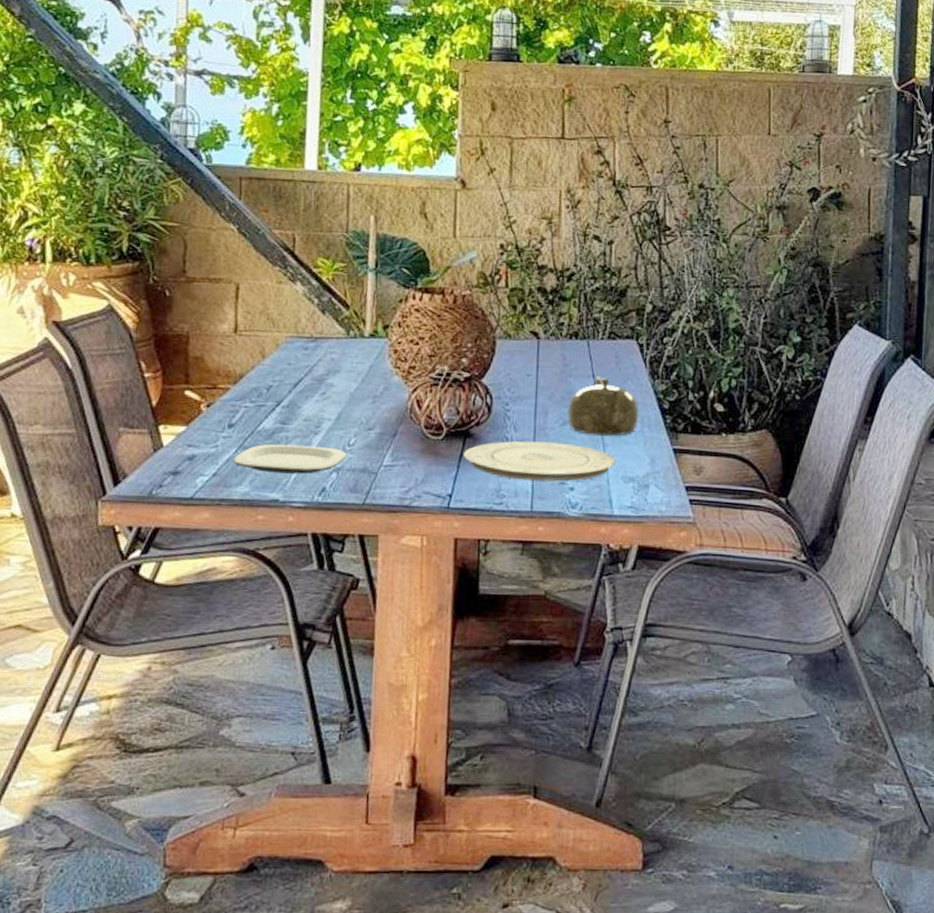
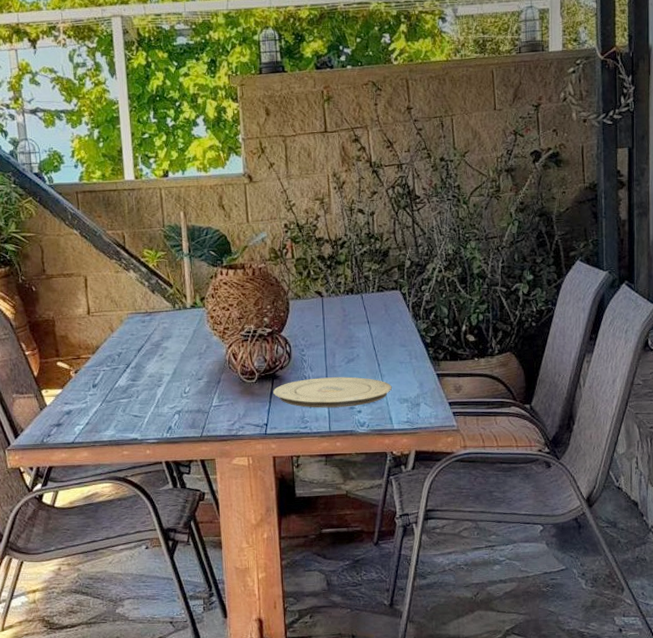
plate: present [232,444,347,474] -> none [99,395,184,419]
teapot: present [567,376,640,436] -> none [351,322,408,369]

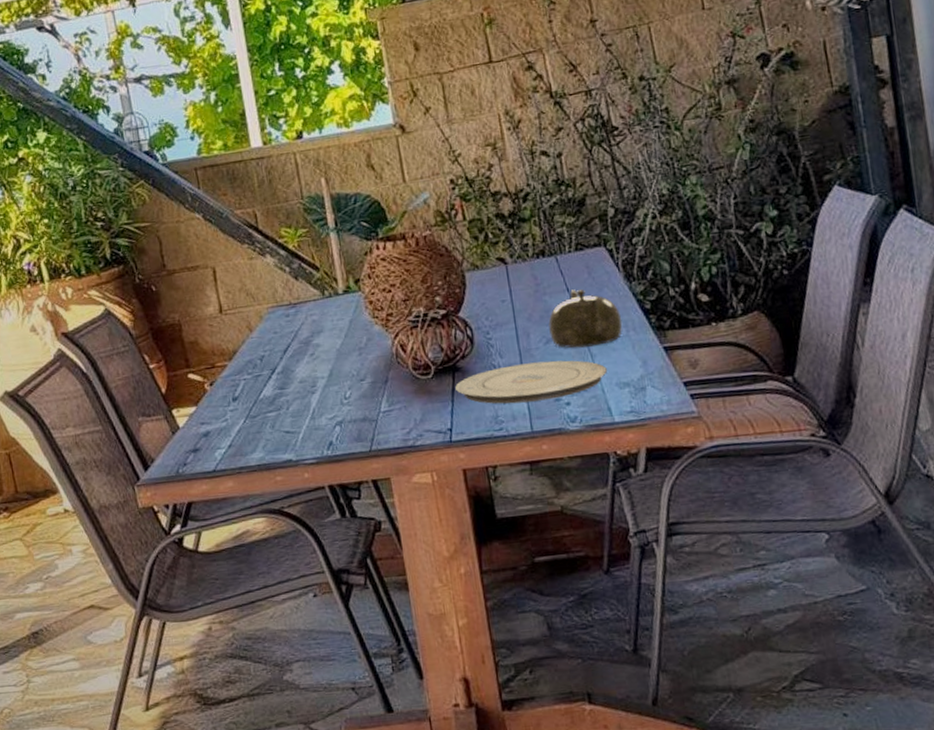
teapot: none [351,322,408,369] -> present [548,289,623,348]

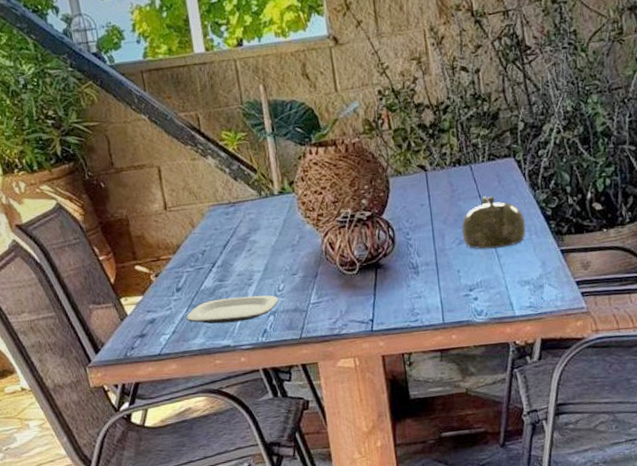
plate: none [243,403,346,437] -> present [185,295,279,324]
plate: present [455,360,607,404] -> none [377,260,511,298]

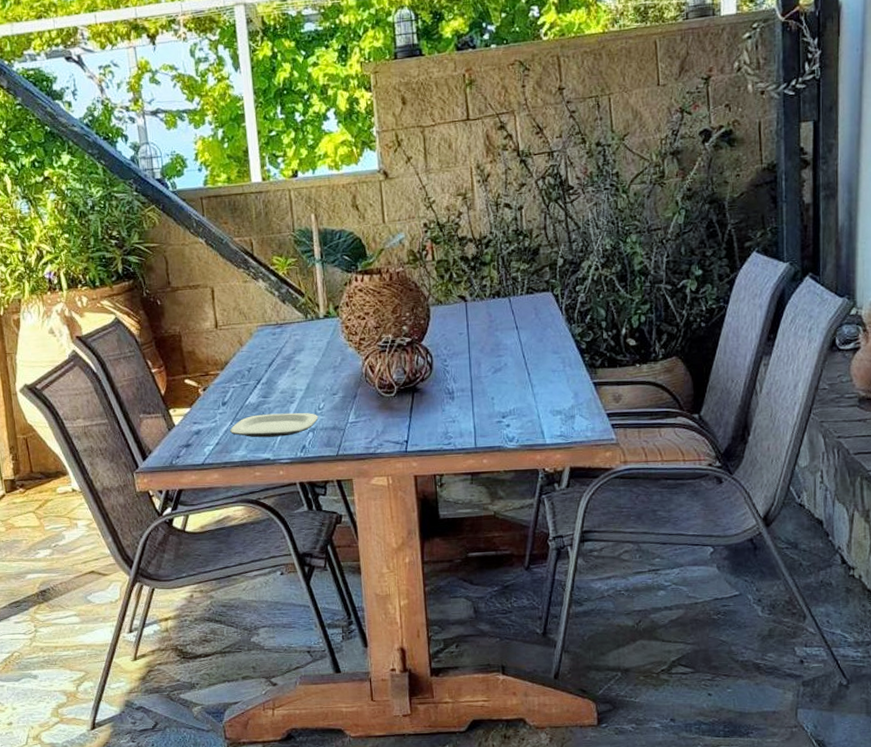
teapot: present [461,196,526,249] -> none [498,327,561,379]

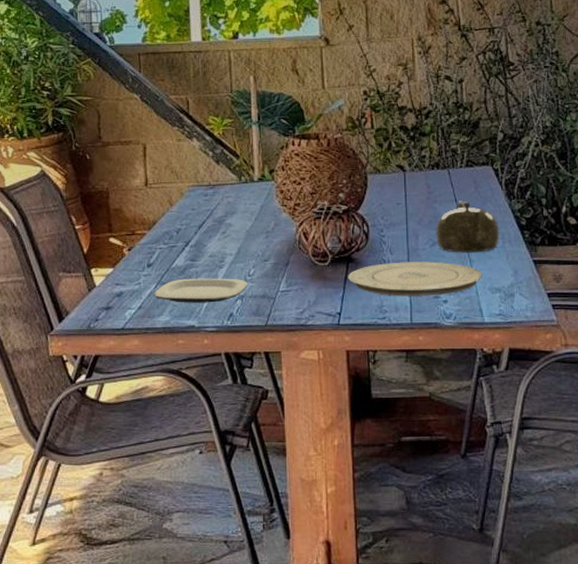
plate: none [414,388,543,423] -> present [348,261,482,296]
teapot: none [498,327,561,379] -> present [436,201,500,253]

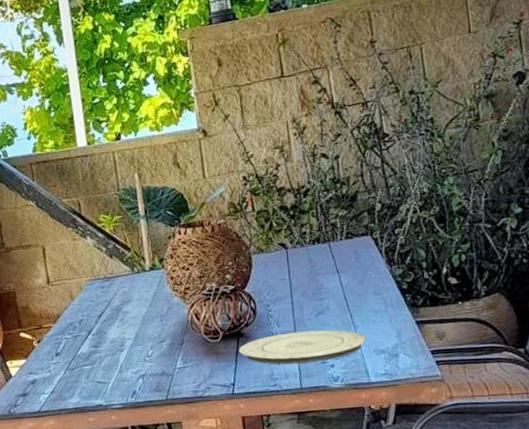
plate: present [153,278,248,303] -> none [63,360,148,386]
teapot: present [436,201,500,253] -> none [320,271,382,320]

